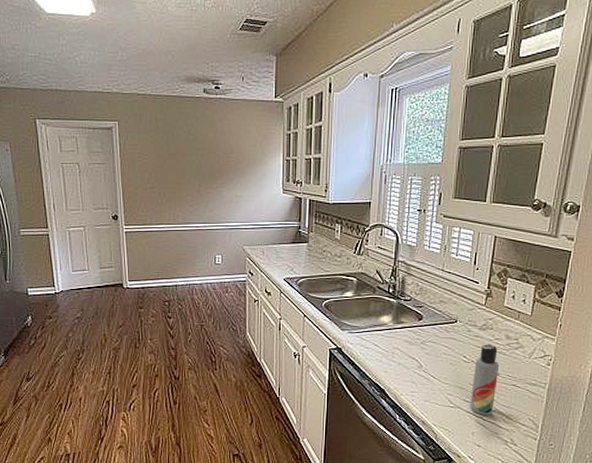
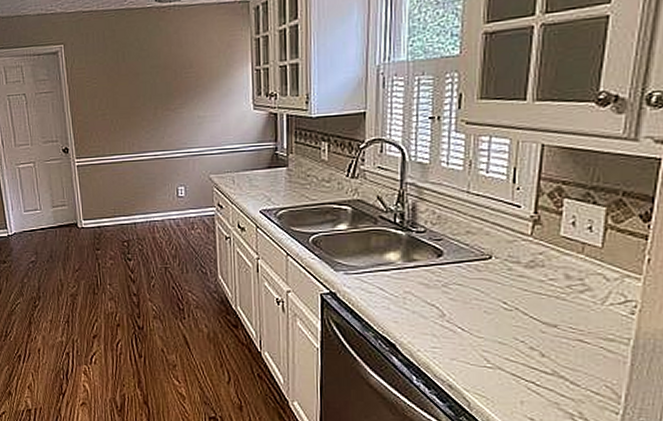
lotion bottle: present [470,344,500,415] -> none [516,286,557,379]

